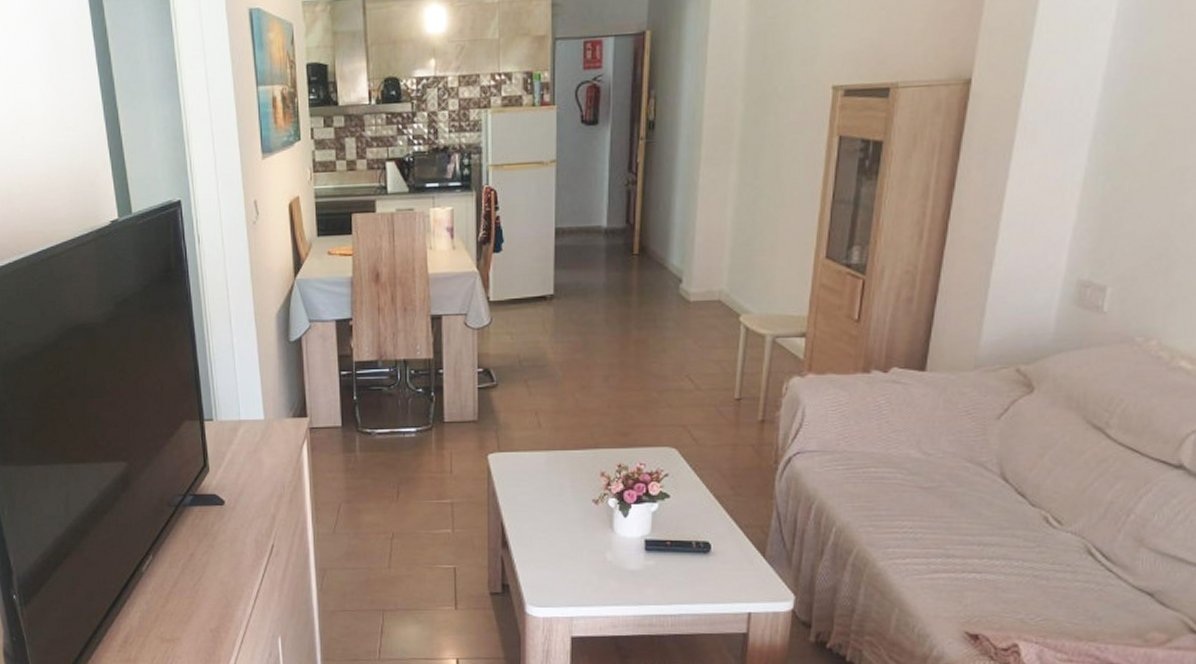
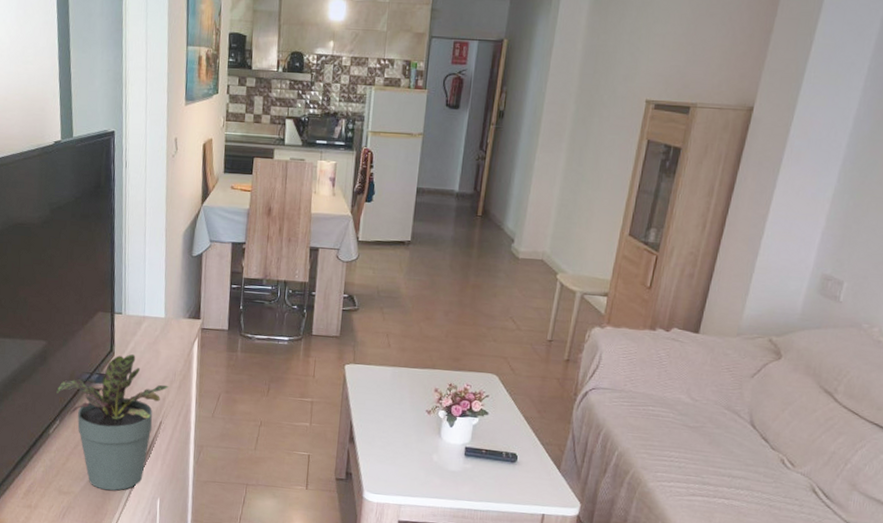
potted plant: none [145,468,278,633] -> present [56,354,169,491]

